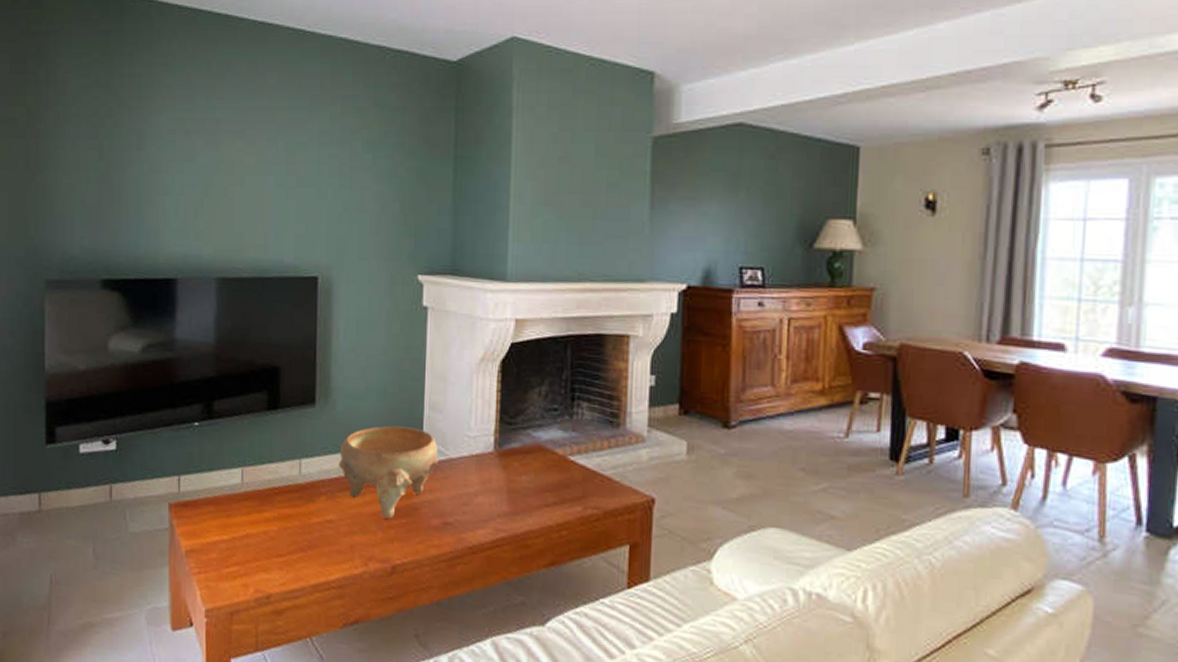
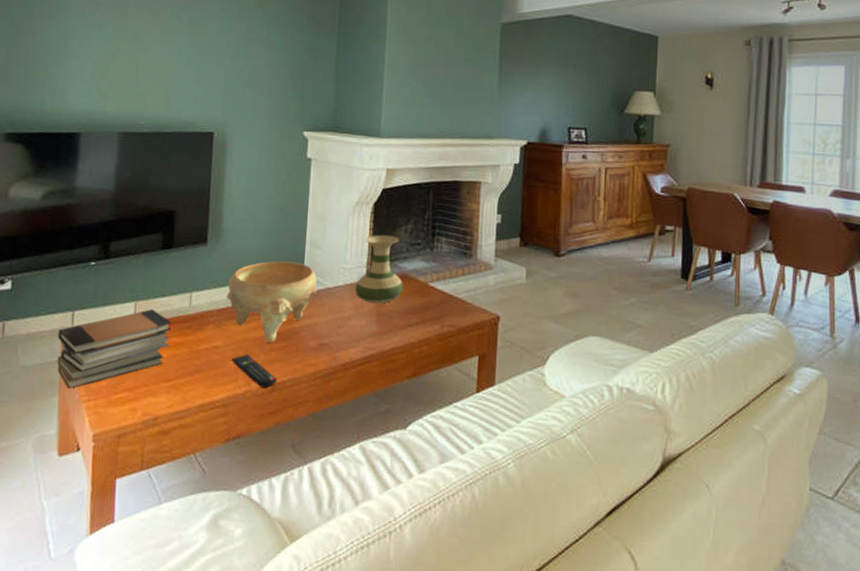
book stack: none [165,476,282,560] -> present [57,309,172,390]
remote control: none [346,530,397,569] -> present [231,354,278,388]
vase: none [481,397,538,479] -> present [355,234,403,304]

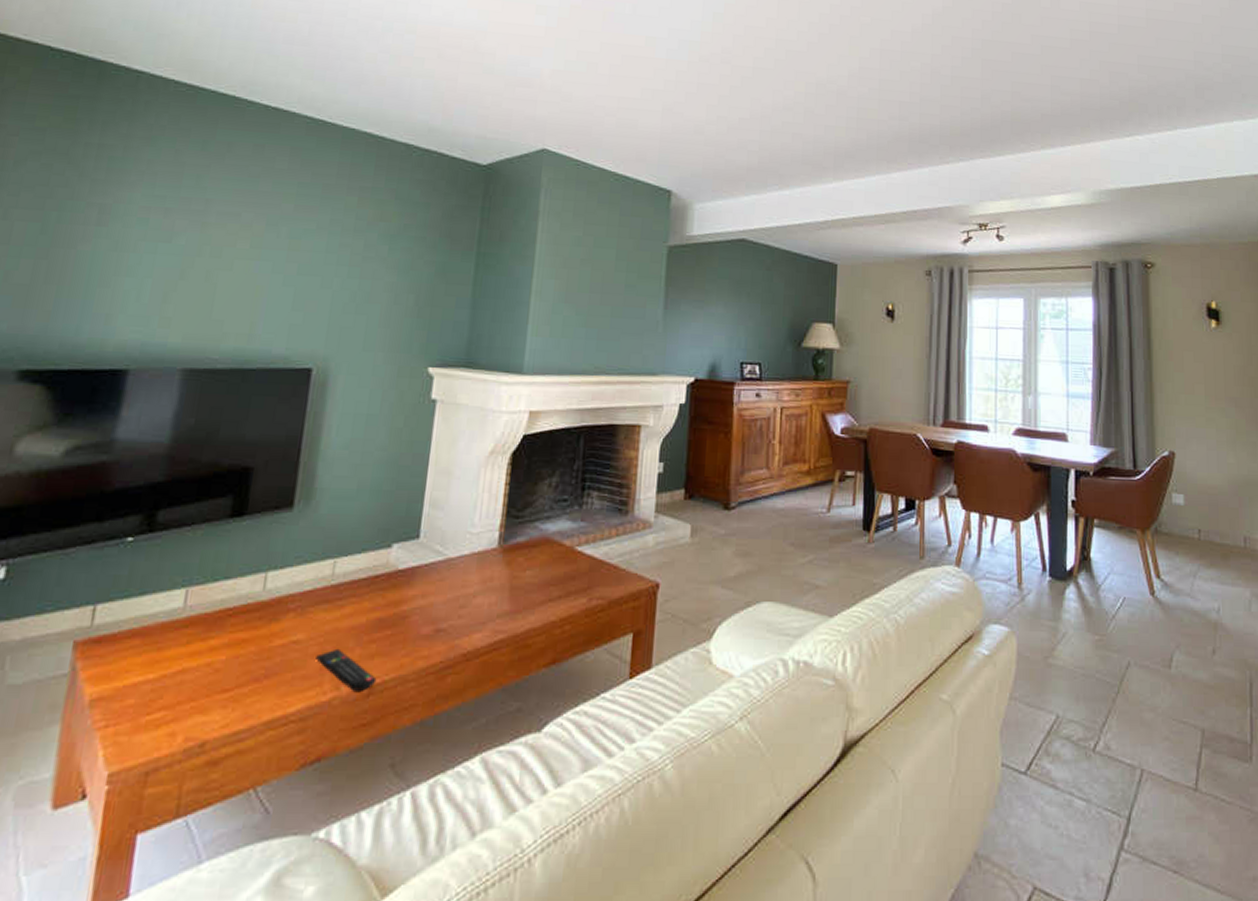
book stack: present [57,309,172,390] -> none [63,597,237,714]
decorative bowl: present [227,261,317,343] -> none [315,527,436,632]
vase: present [355,234,403,304] -> none [483,490,544,575]

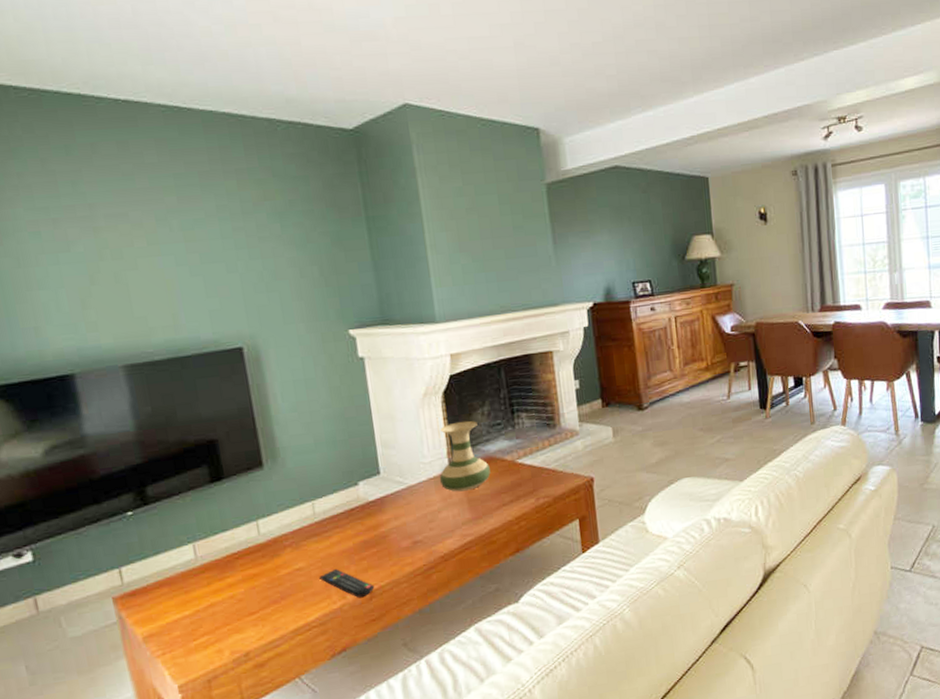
vase: none [483,490,544,575] -> present [439,420,491,492]

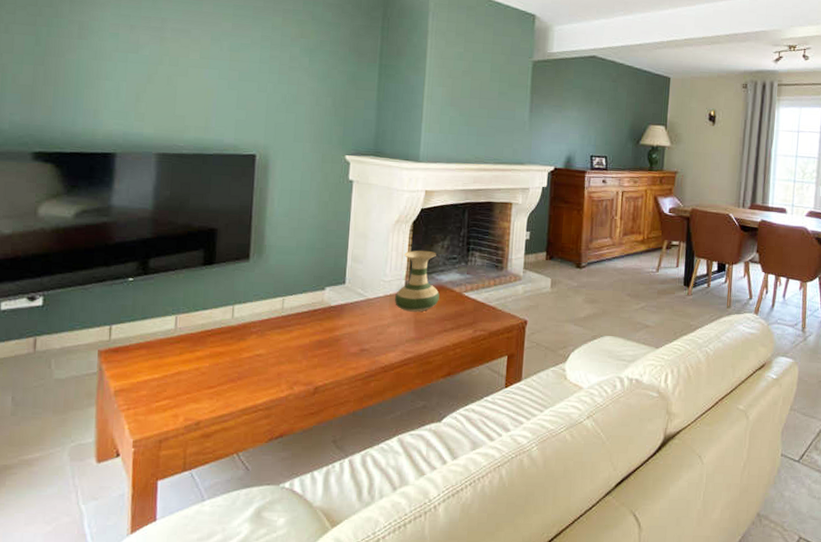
remote control: present [319,568,375,597] -> none [274,360,320,390]

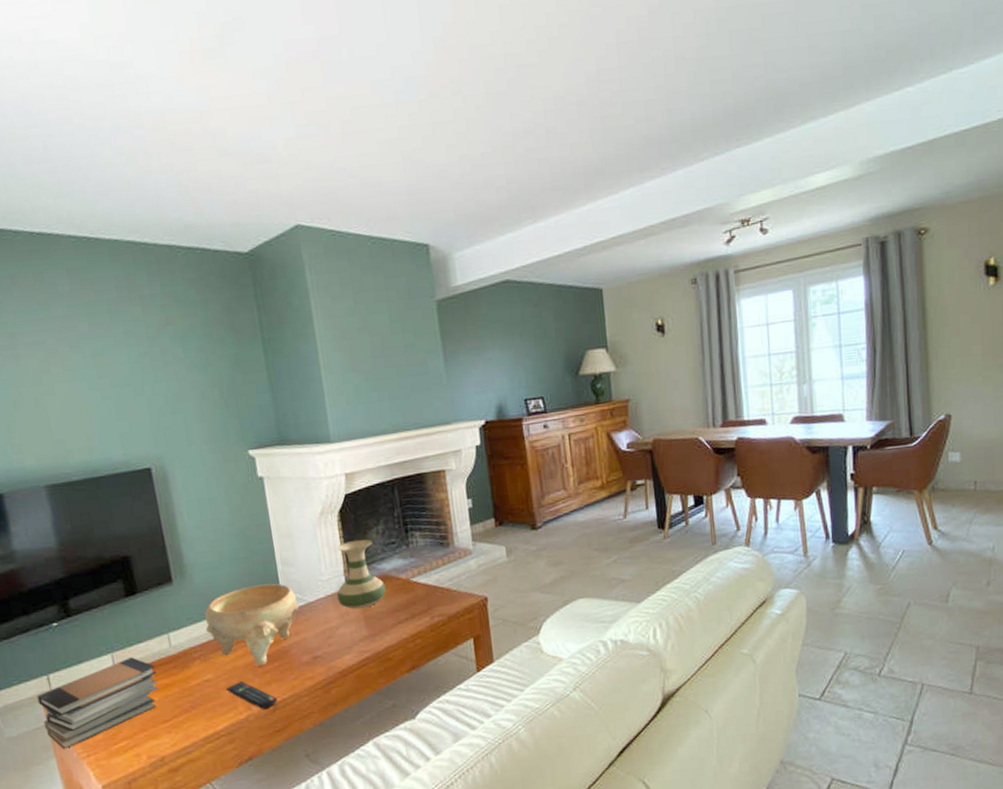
book stack: none [94,322,215,400] -> present [36,657,159,750]
decorative bowl: none [270,275,358,350] -> present [205,583,299,666]
remote control: none [274,360,320,390] -> present [226,681,278,709]

